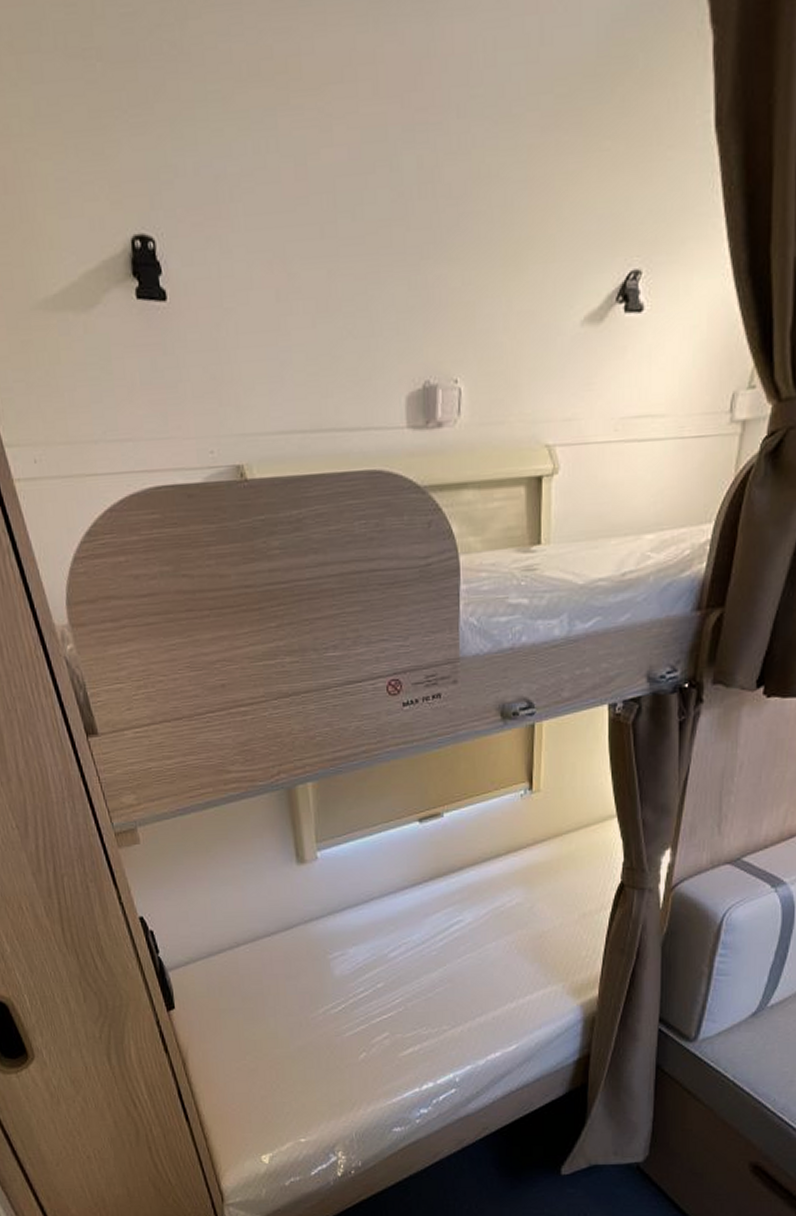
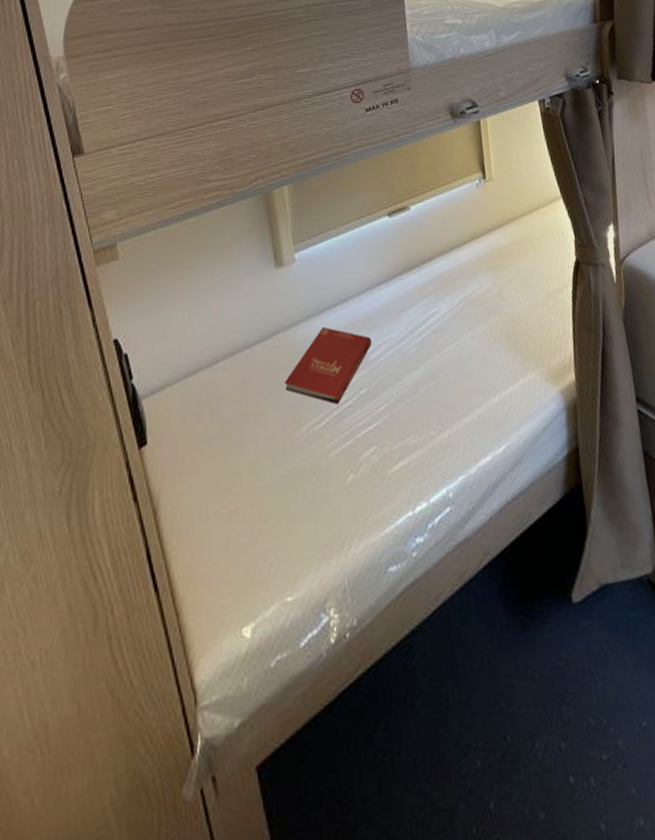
book: none [303,923,391,994] -> present [284,326,372,405]

